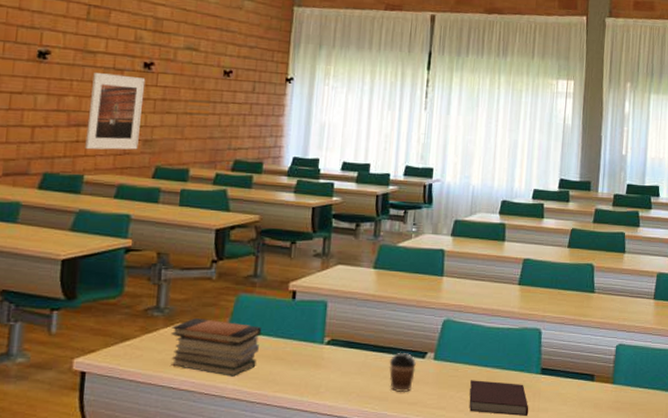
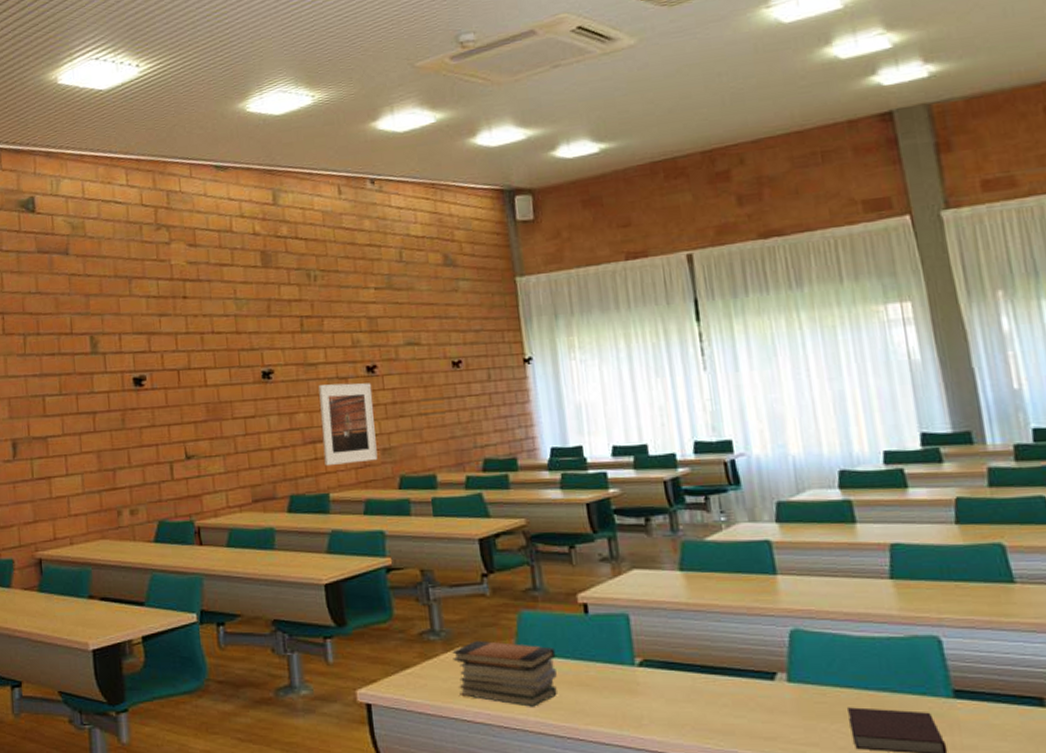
coffee cup: present [389,352,416,393] -> none [726,673,766,725]

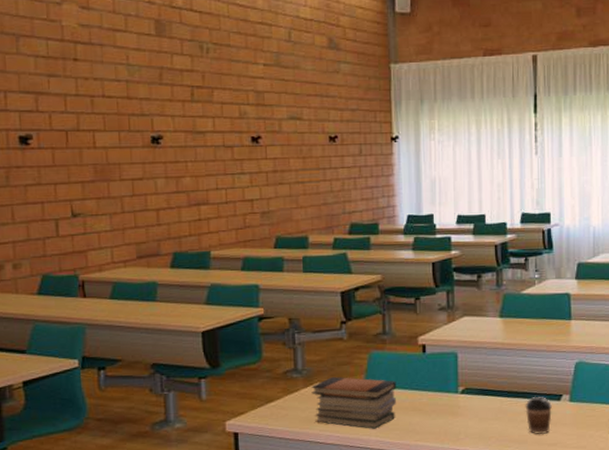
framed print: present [318,383,378,467] -> none [205,151,257,227]
coffee cup: none [726,673,766,725] -> present [525,396,552,435]

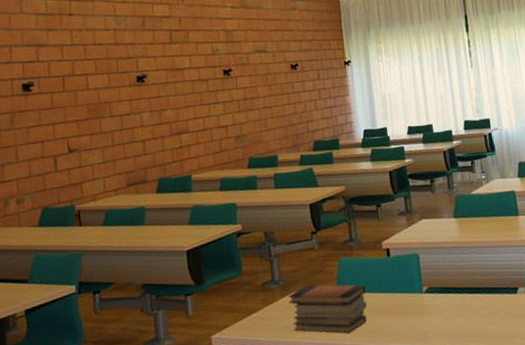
coffee cup: present [525,396,552,435] -> none [485,290,511,329]

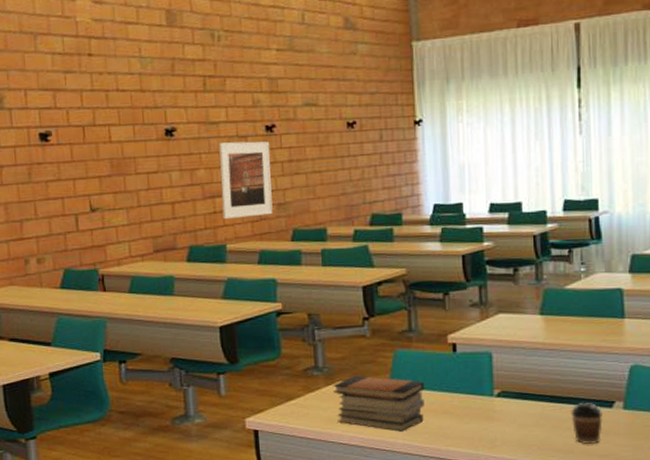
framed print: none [184,83,232,153] -> present [219,141,273,220]
coffee cup: none [485,290,511,329] -> present [570,402,603,445]

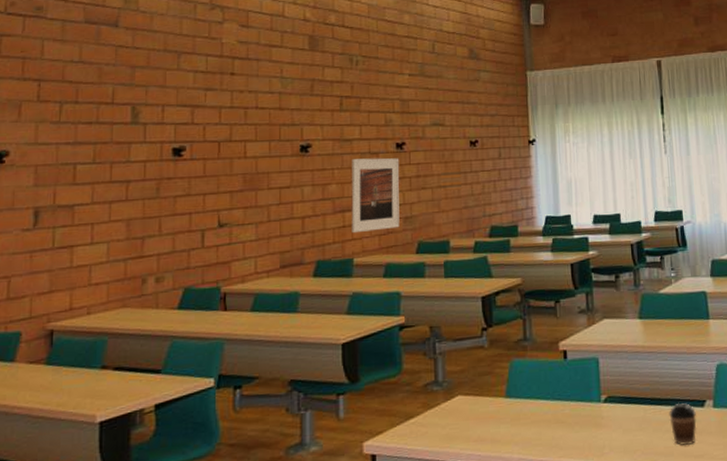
book stack: present [333,375,425,432] -> none [452,388,539,446]

